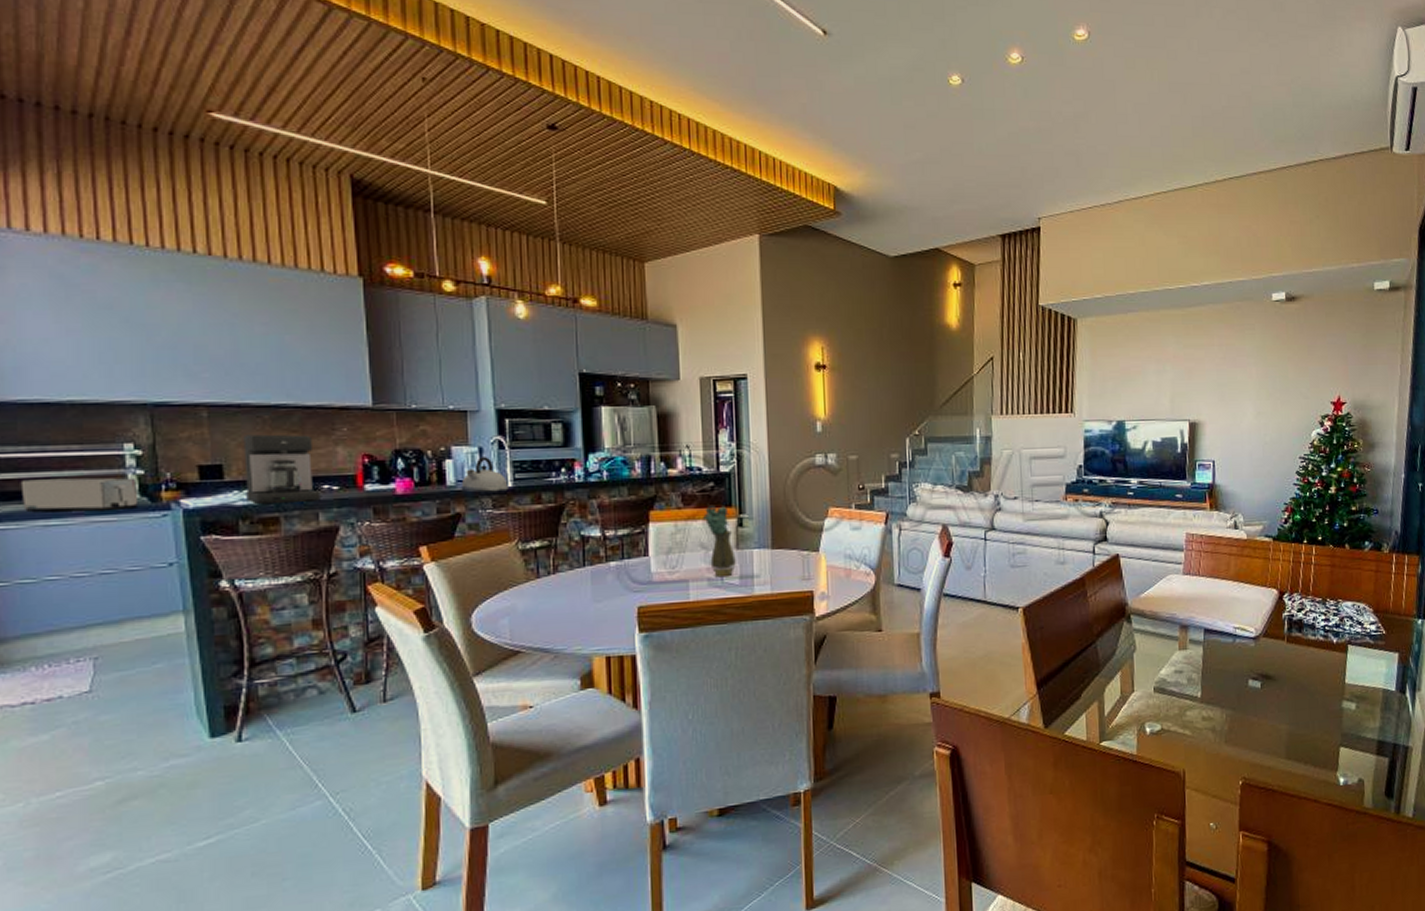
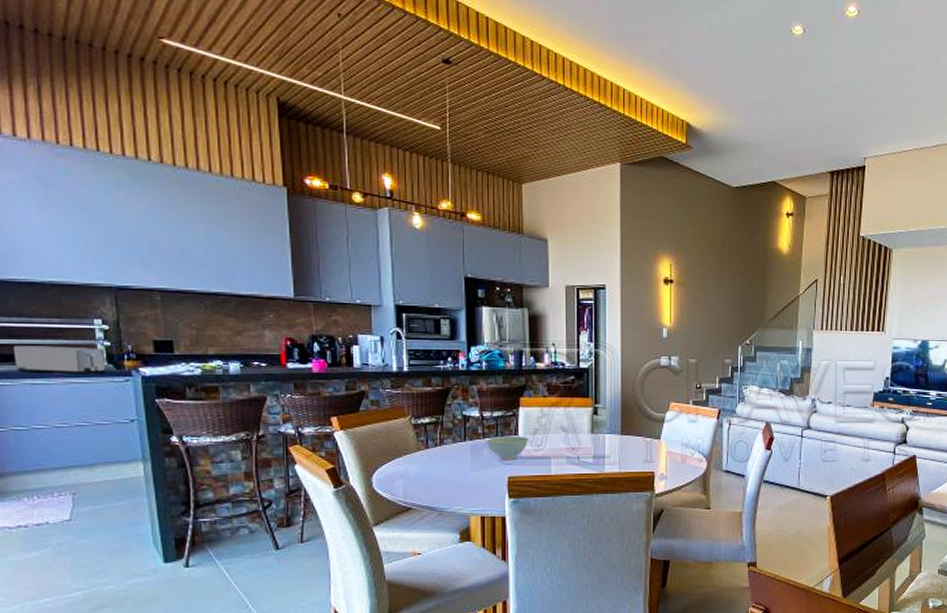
coffee maker: present [243,434,320,505] -> none [189,317,251,376]
kettle: present [461,457,508,493] -> none [365,345,404,375]
bowl: none [609,556,662,588] -> present [485,436,530,461]
vase: present [703,503,736,578] -> none [565,393,591,456]

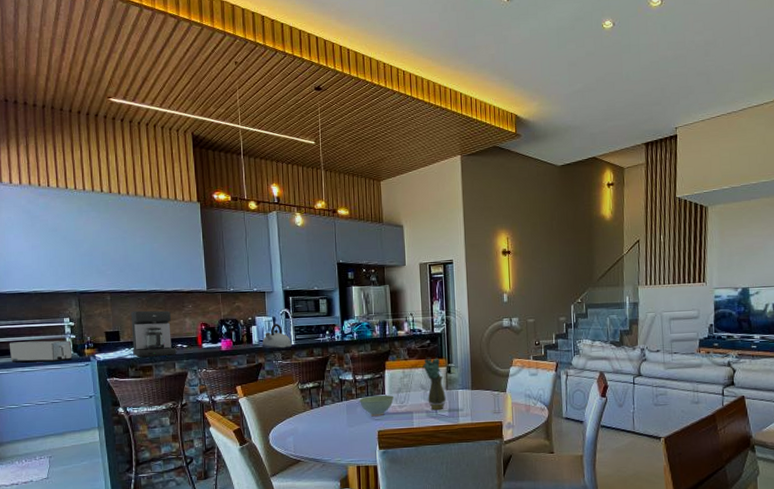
coffee maker: none [189,317,251,376] -> present [131,310,176,358]
kettle: none [365,345,404,375] -> present [262,324,292,349]
vase: none [565,393,591,456] -> present [423,356,446,411]

